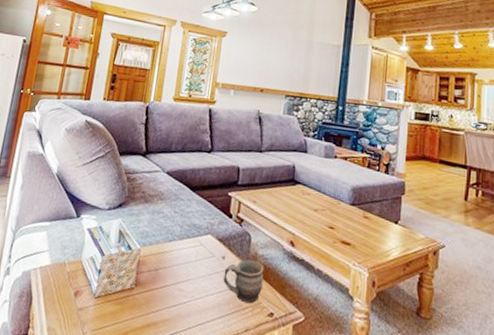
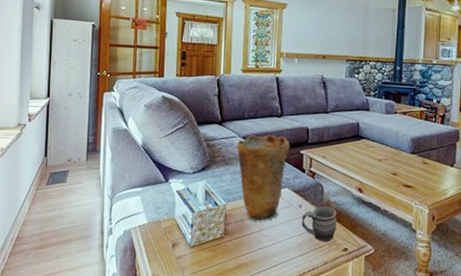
vase: none [159,170,218,273] -> present [237,135,290,222]

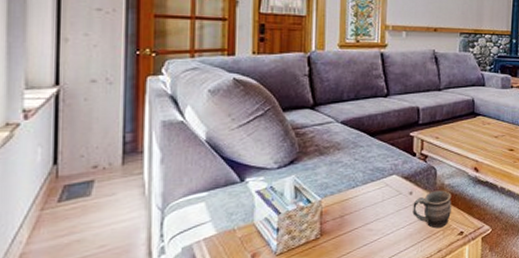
vase: present [237,135,290,222] -> none [334,117,398,216]

